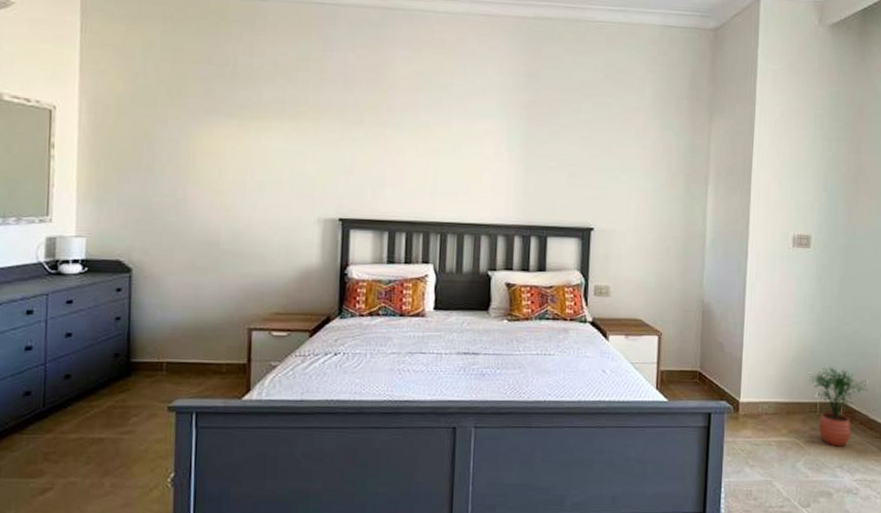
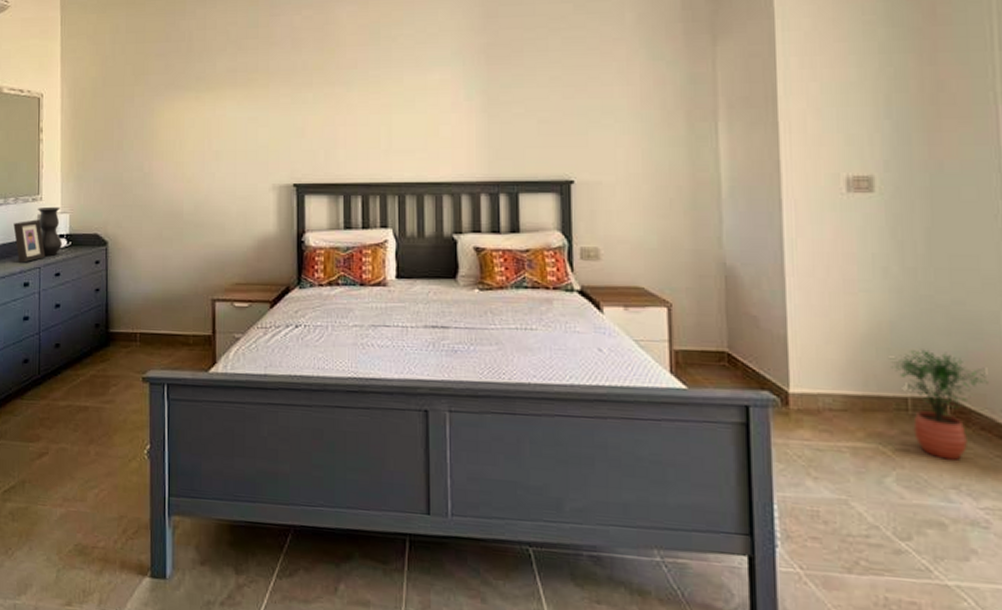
picture frame: none [14,242,55,289] -> present [13,219,46,263]
vase: none [46,229,77,283] -> present [37,206,63,257]

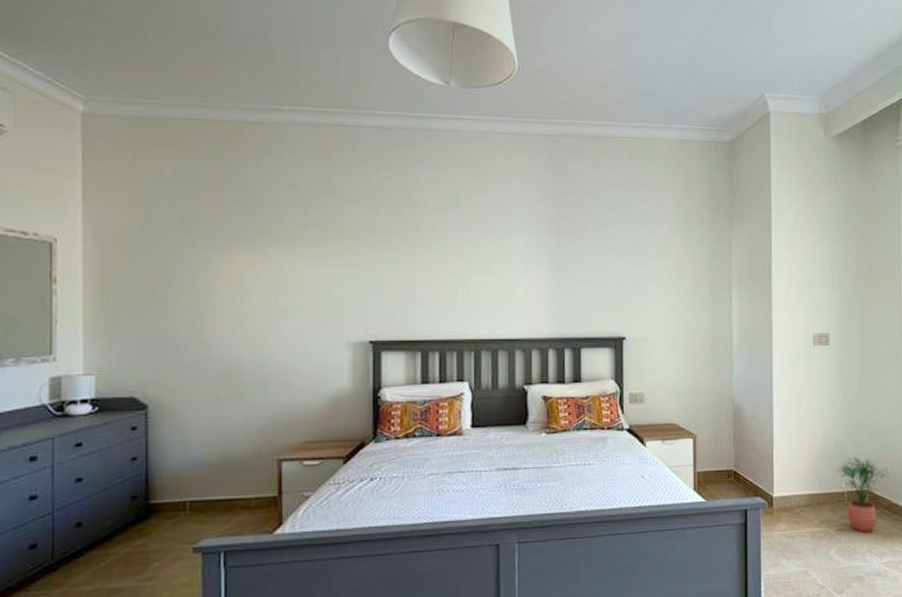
picture frame: present [13,219,46,263] -> none [13,383,62,434]
vase: present [37,206,63,257] -> none [49,368,86,426]

